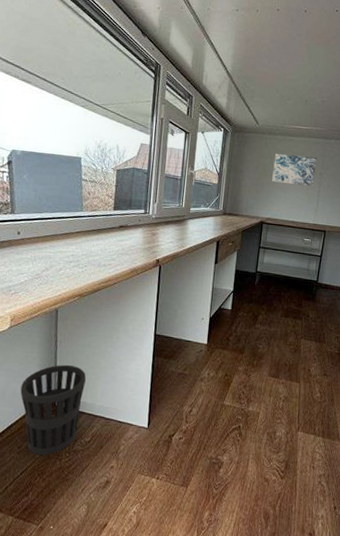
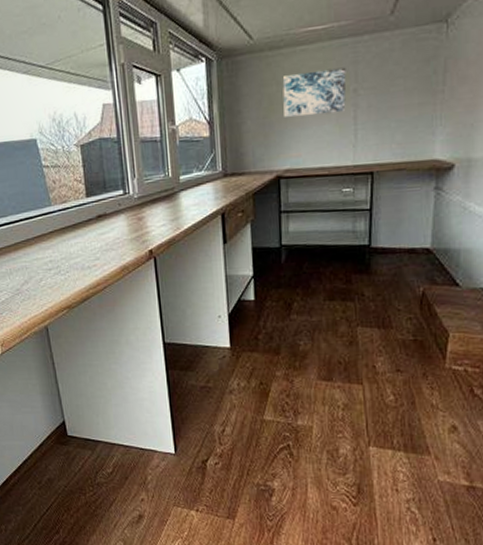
wastebasket: present [20,364,87,455] -> none [27,389,97,490]

